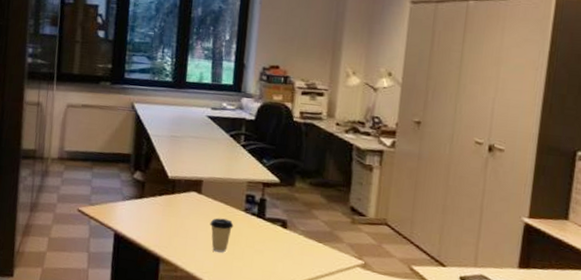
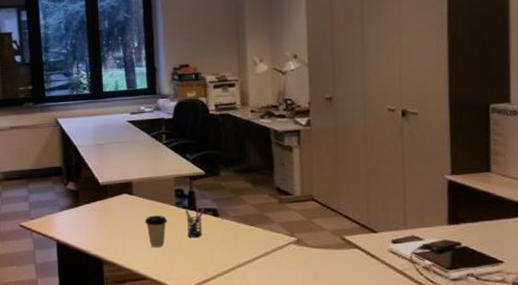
pen holder: none [252,213,274,248] -> present [185,205,205,238]

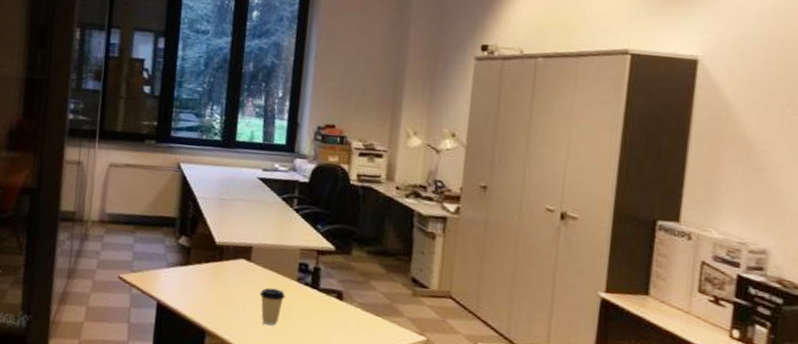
pen holder: present [185,205,205,238] -> none [305,284,329,321]

